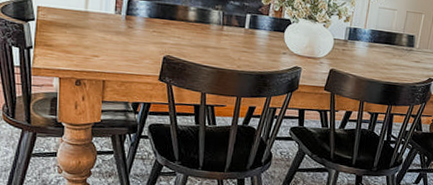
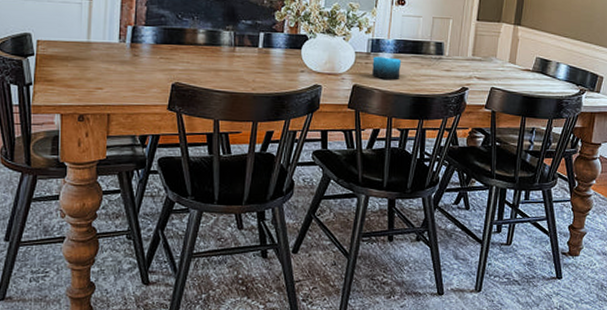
candle: none [348,44,376,67] -> present [372,56,402,79]

